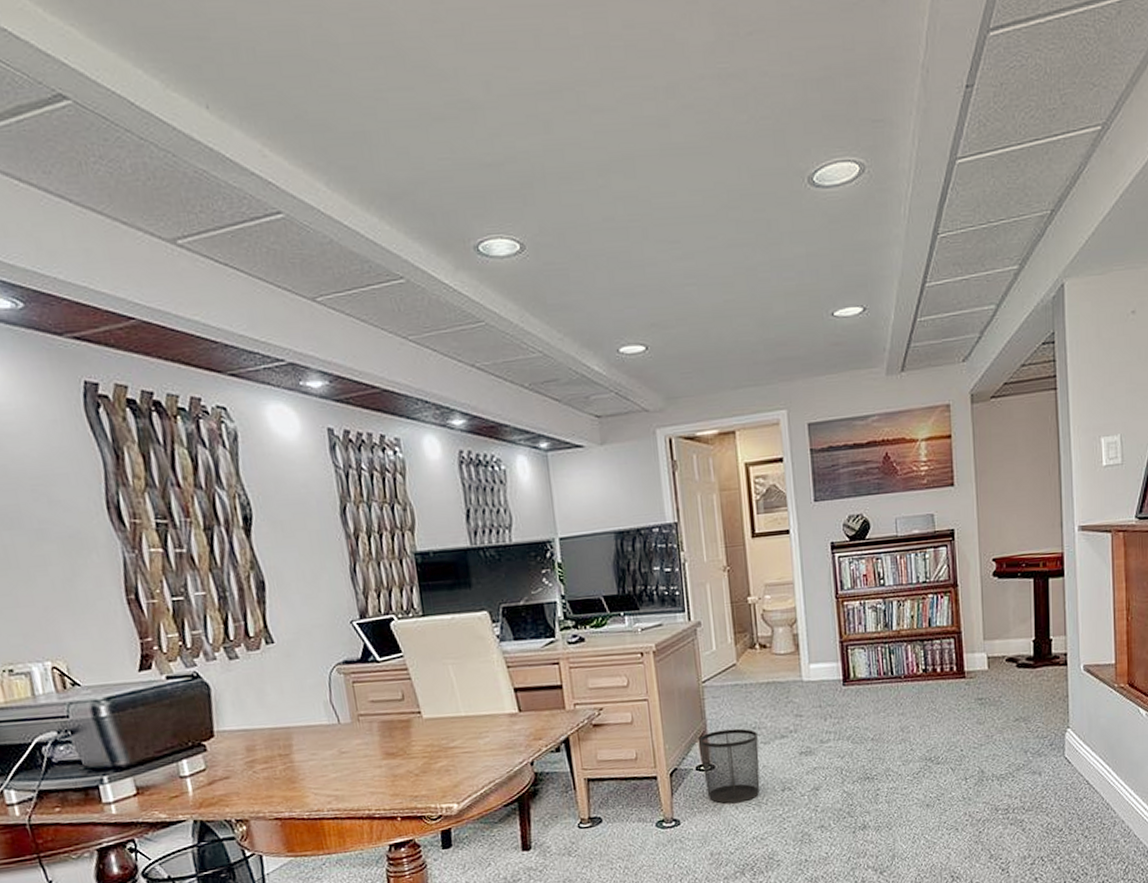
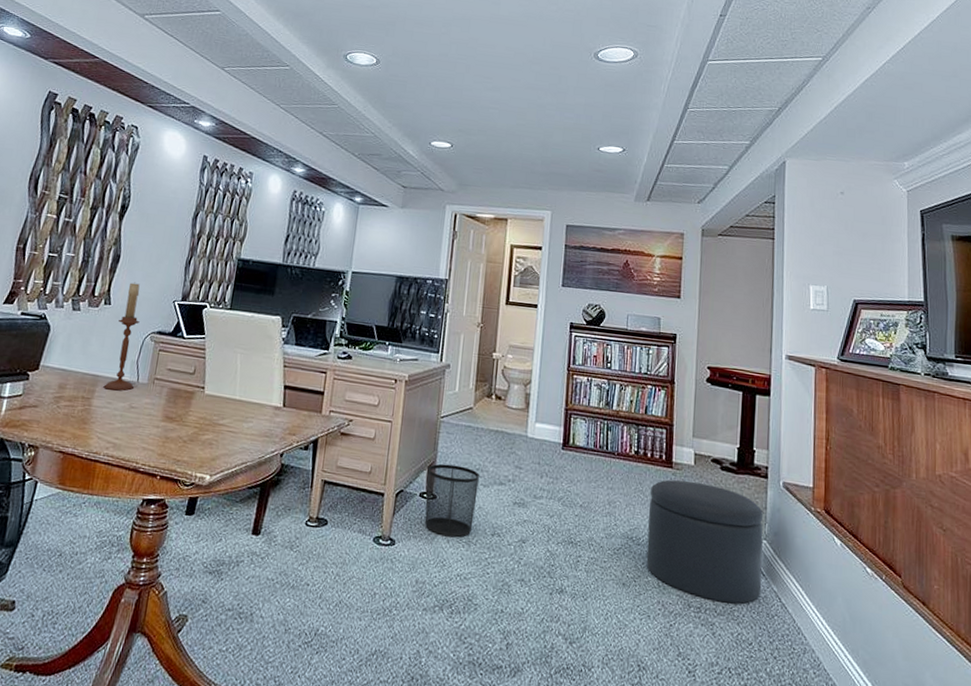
candlestick: none [289,609,337,740] -> present [103,282,140,391]
ottoman: none [944,685,1067,799] -> present [646,479,763,604]

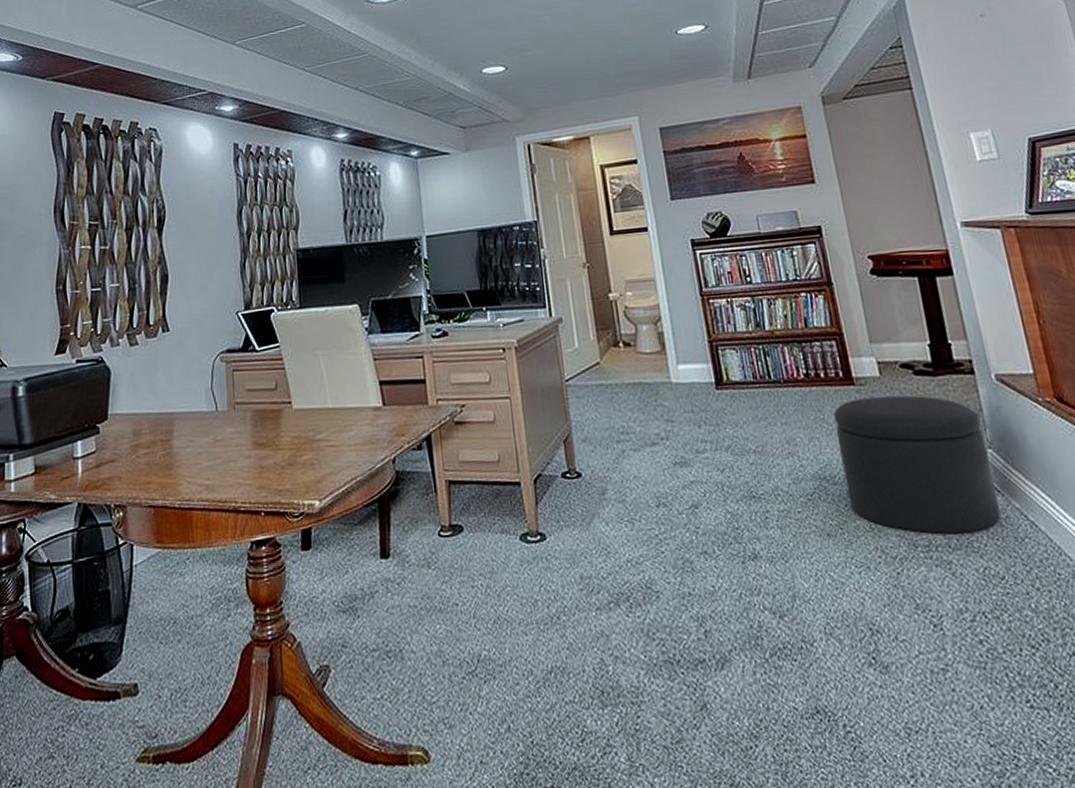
candlestick: present [103,282,140,391] -> none [181,300,214,427]
waste bin: present [424,463,479,538] -> none [564,432,632,519]

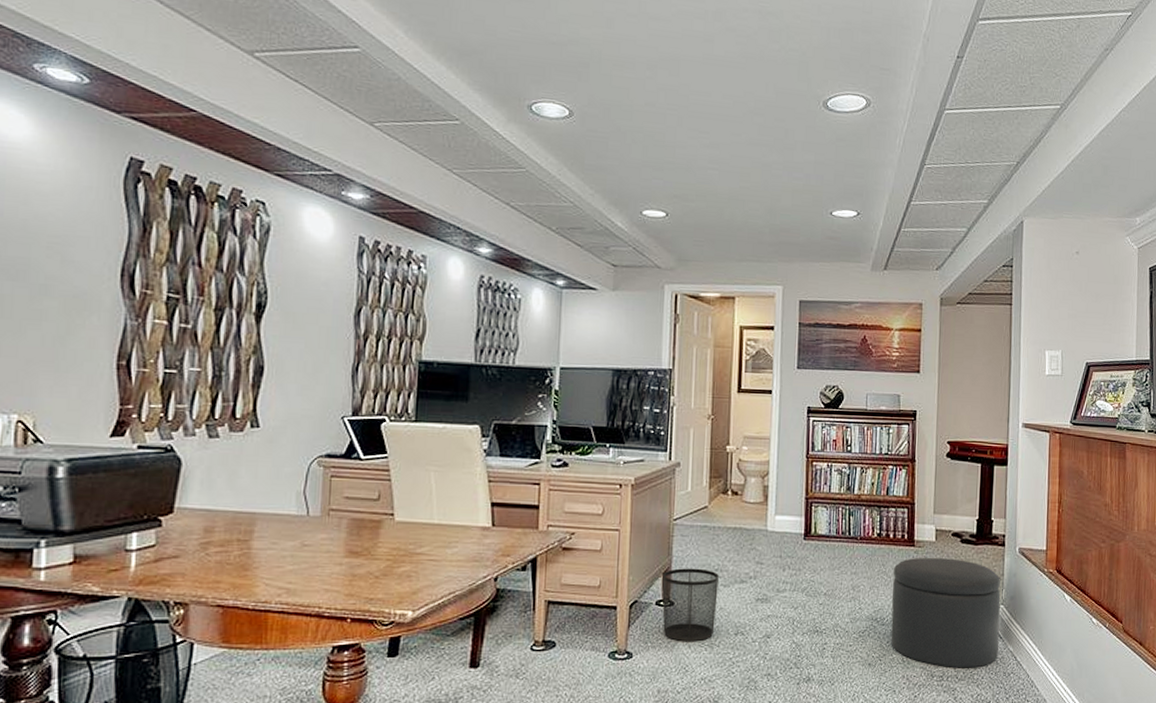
waste bin: none [564,432,632,519] -> present [662,568,719,642]

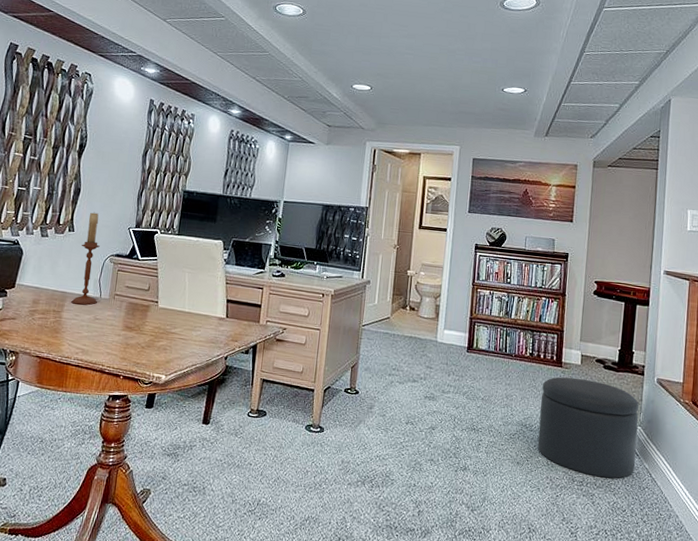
candlestick: none [264,397,303,528] -> present [71,211,100,305]
waste bin: present [662,568,719,642] -> none [349,364,396,426]

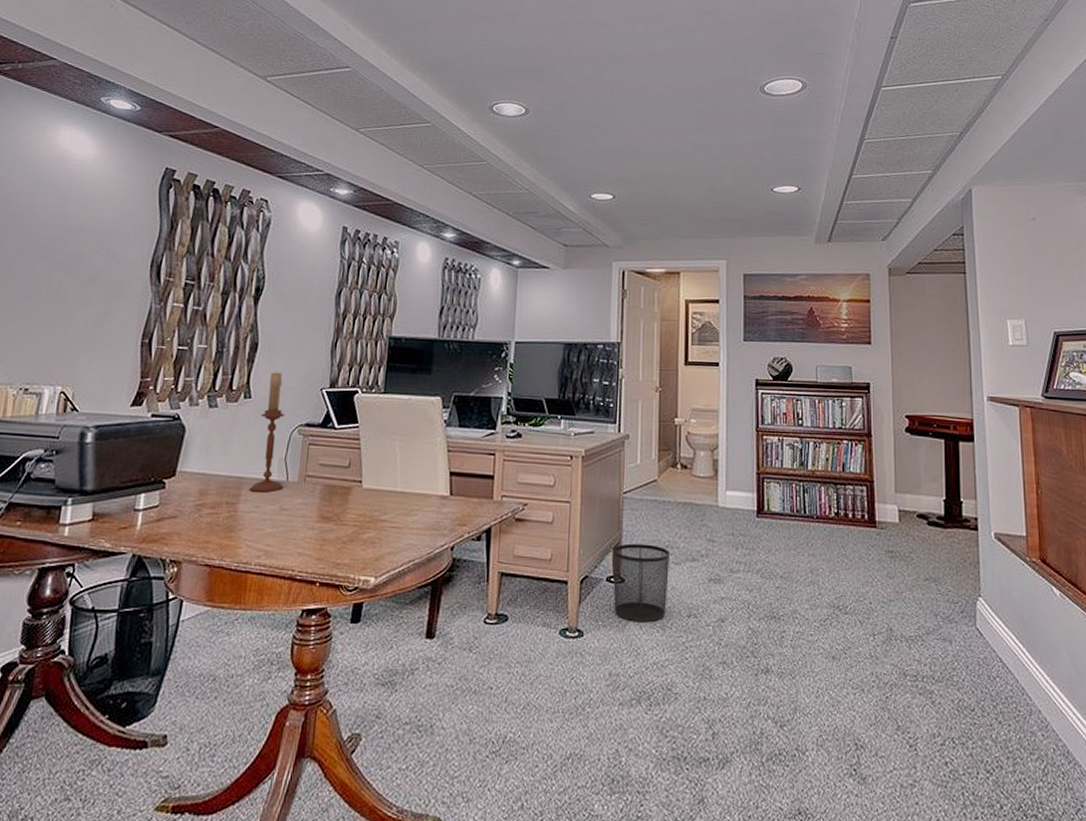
waste bin: none [349,364,396,426] -> present [613,543,670,623]
ottoman: present [537,377,639,479] -> none [854,540,979,668]

